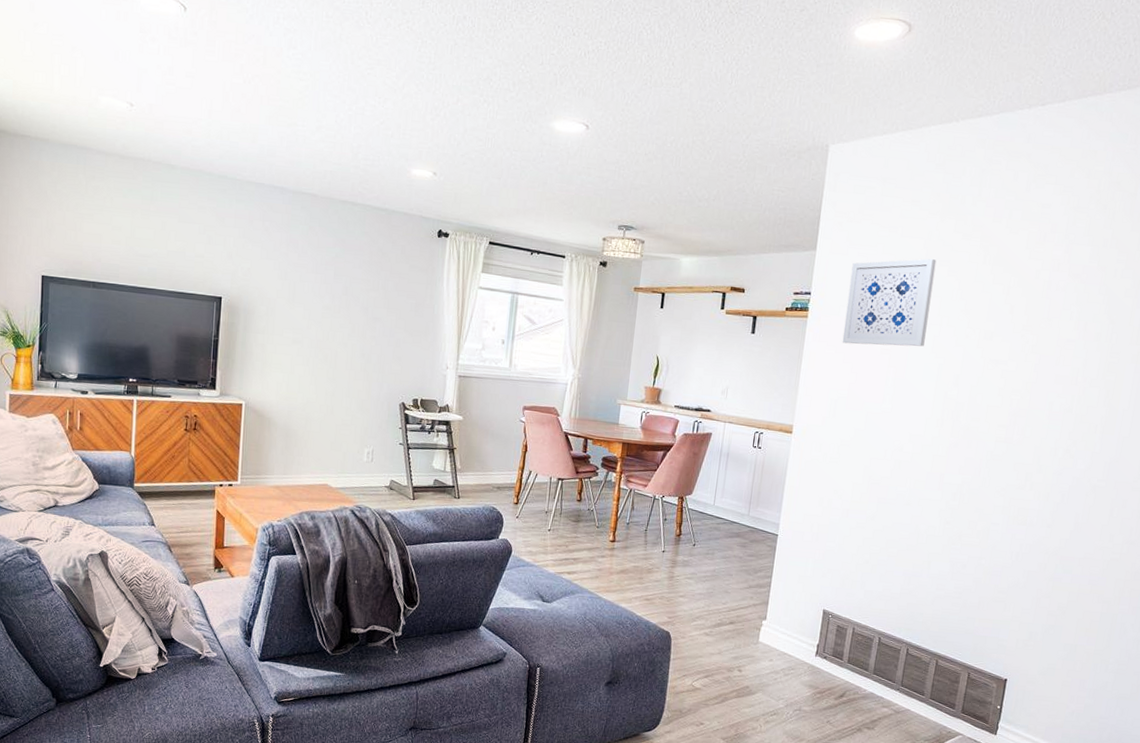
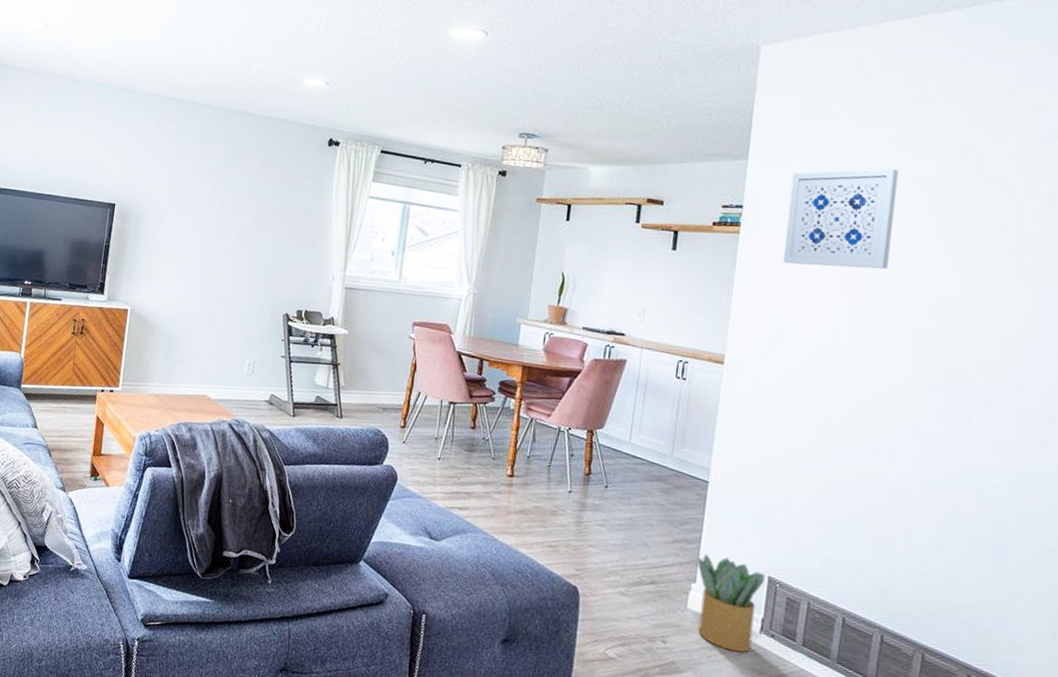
potted plant: none [767,595,821,673] -> present [698,554,765,653]

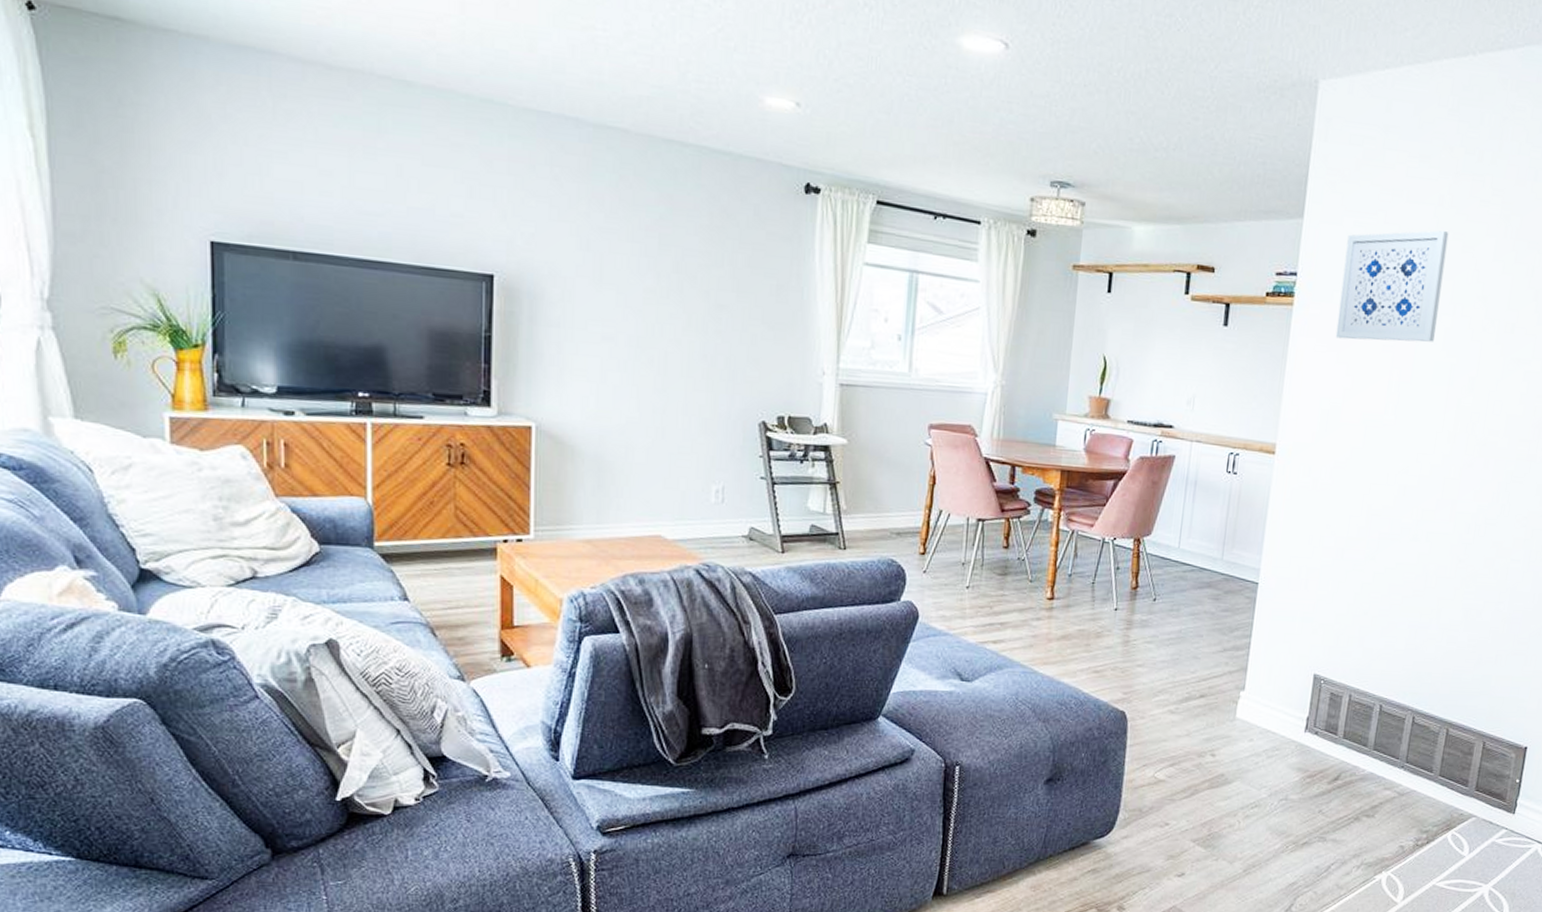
potted plant: present [698,554,765,653] -> none [1246,659,1311,754]

